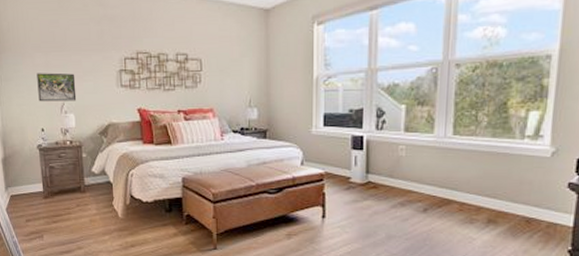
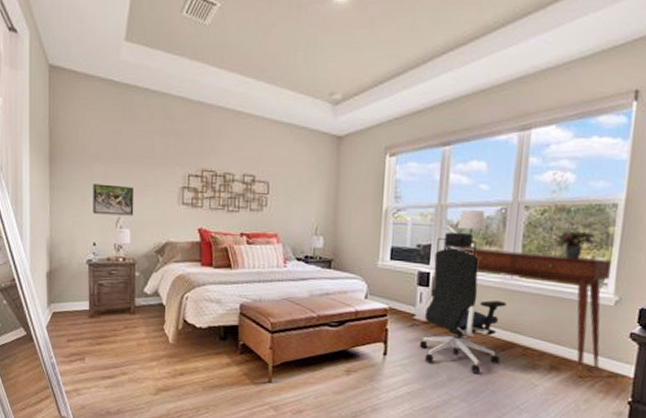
office chair: none [356,94,441,232] -> present [419,231,507,375]
desk: none [379,109,548,228] -> present [443,248,613,377]
table lamp: none [388,72,417,112] -> present [457,210,486,251]
potted plant: none [487,85,532,113] -> present [554,231,598,259]

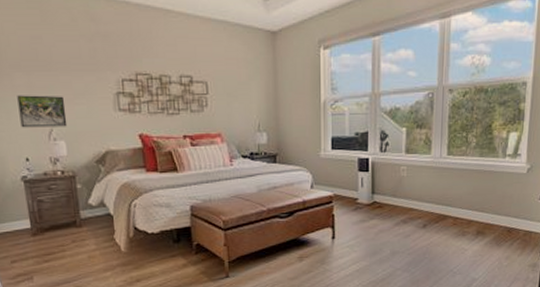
office chair: present [419,231,507,375] -> none [363,118,438,247]
desk: present [443,248,613,377] -> none [384,132,524,238]
table lamp: present [457,210,486,251] -> none [390,97,416,134]
potted plant: present [554,231,598,259] -> none [475,109,511,135]

